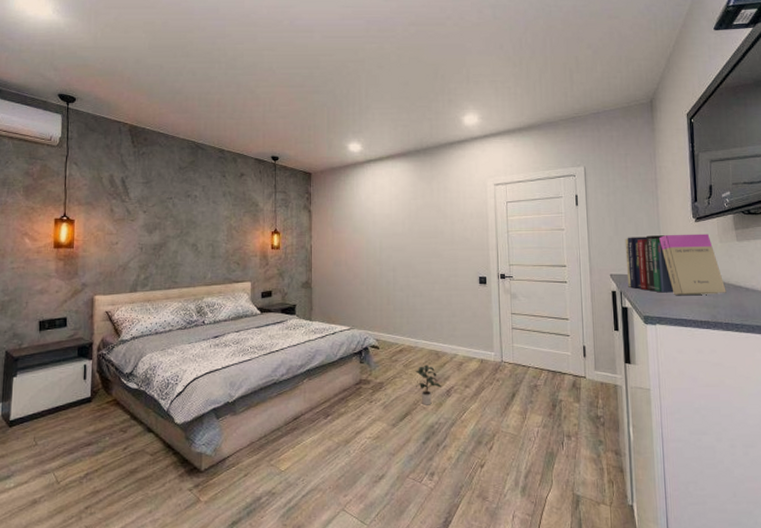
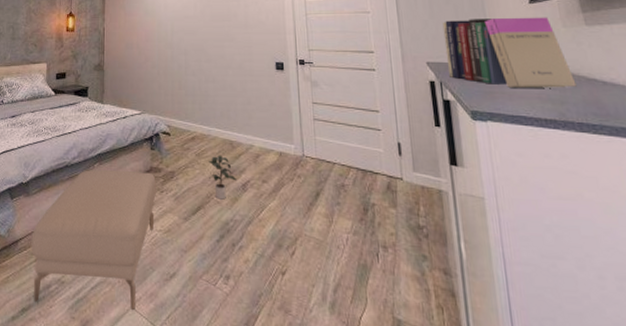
ottoman: none [240,384,365,515] -> present [31,170,156,310]

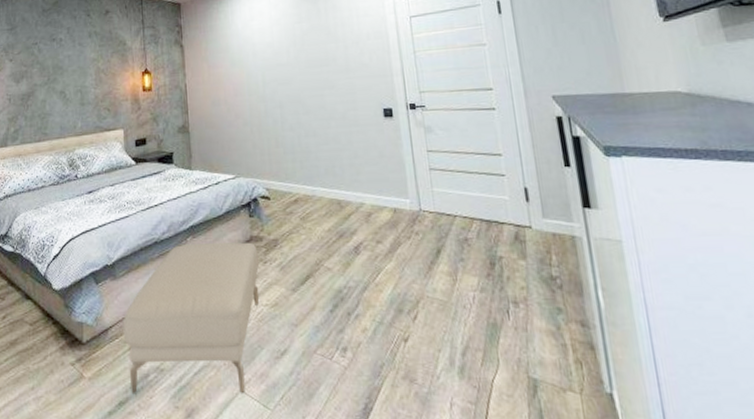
potted plant: present [209,155,236,200] -> none [315,216,347,266]
books: present [442,17,577,88] -> none [568,35,719,117]

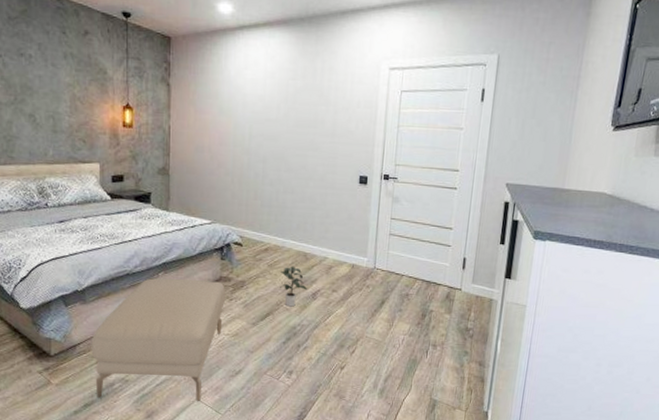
potted plant: none [315,216,347,266] -> present [280,266,307,307]

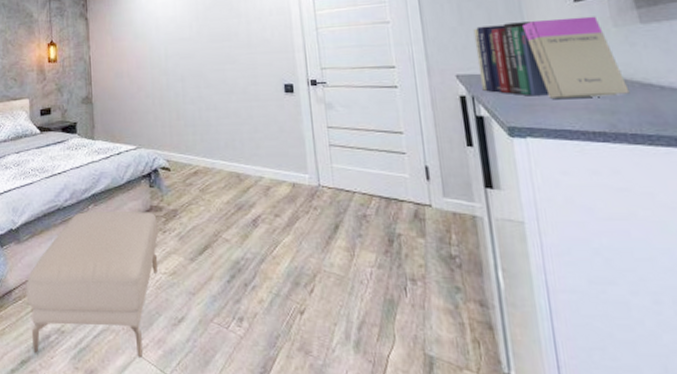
potted plant: present [280,266,307,307] -> none [214,189,246,237]
books: none [524,142,630,213] -> present [473,16,630,99]

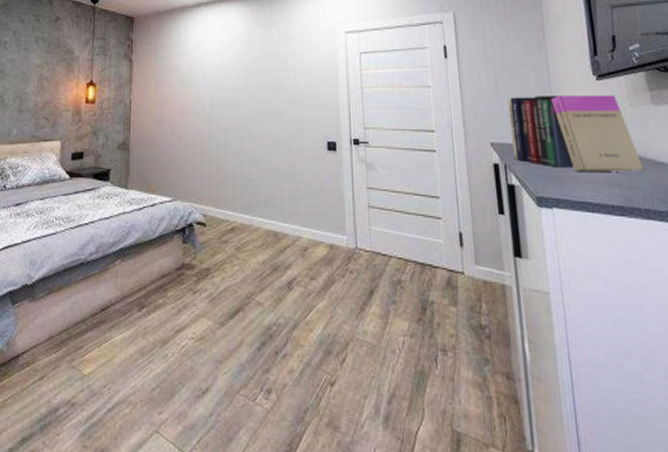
ottoman: present [26,211,158,357] -> none [35,268,188,434]

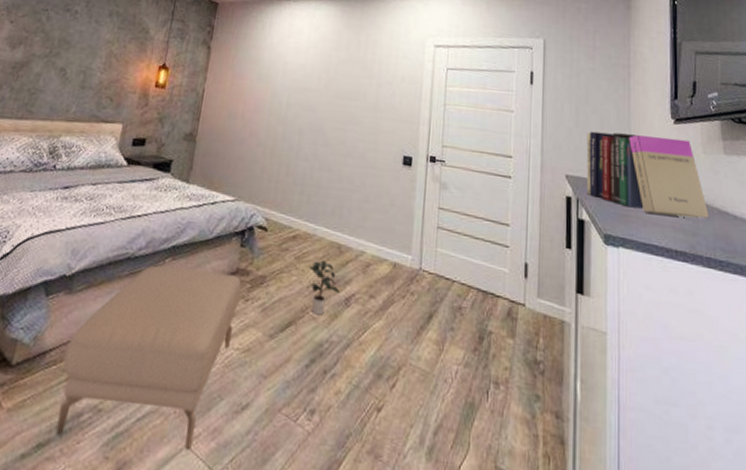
ottoman: none [35,268,188,434] -> present [55,265,242,449]
potted plant: none [250,248,281,300] -> present [307,260,340,316]

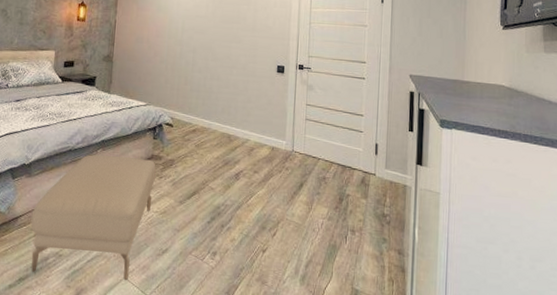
potted plant: present [307,260,340,316] -> none [206,147,231,187]
books: present [586,131,709,219] -> none [427,39,528,105]

